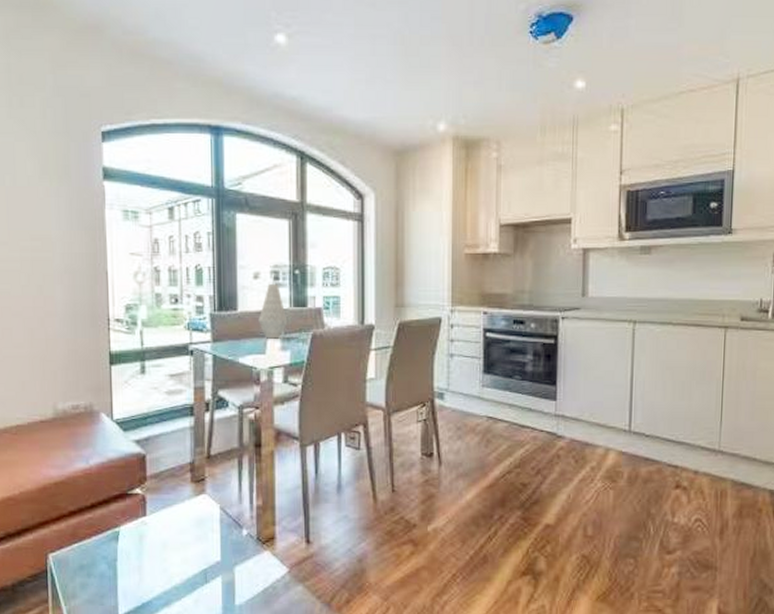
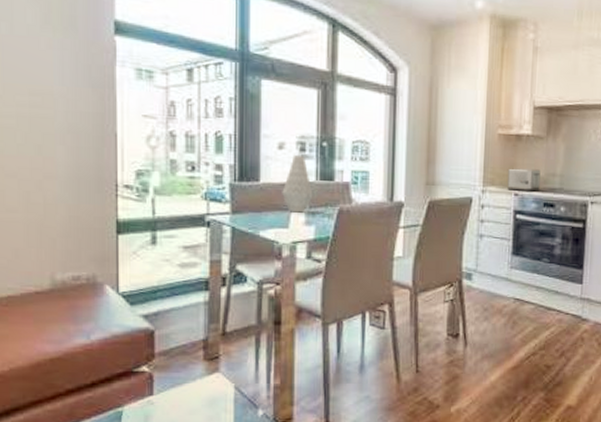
toaster: none [475,287,509,310] -> present [506,168,541,193]

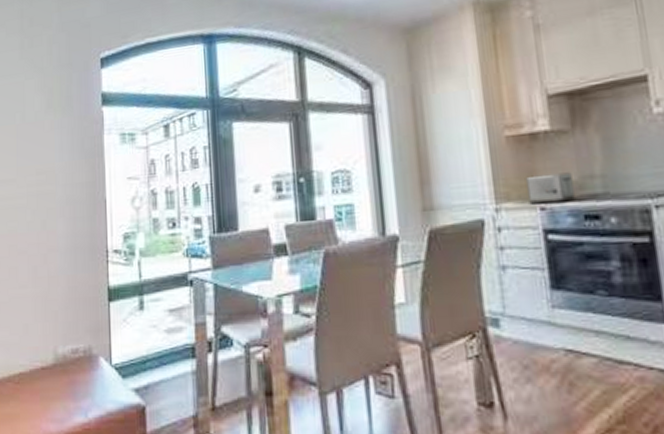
vase: present [282,156,313,213] -> none [262,197,295,261]

